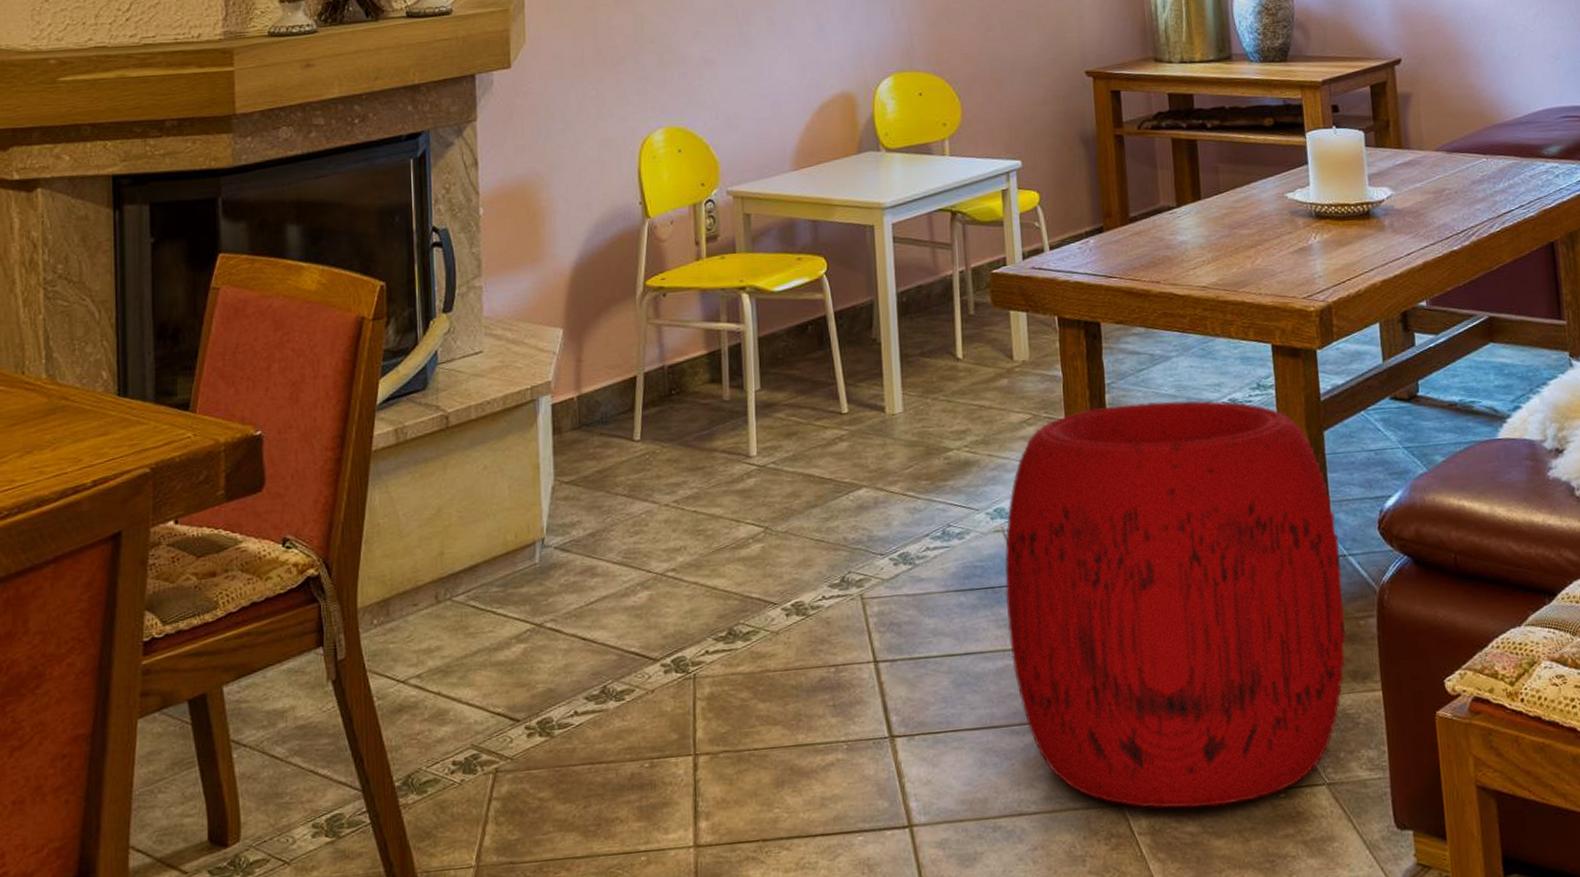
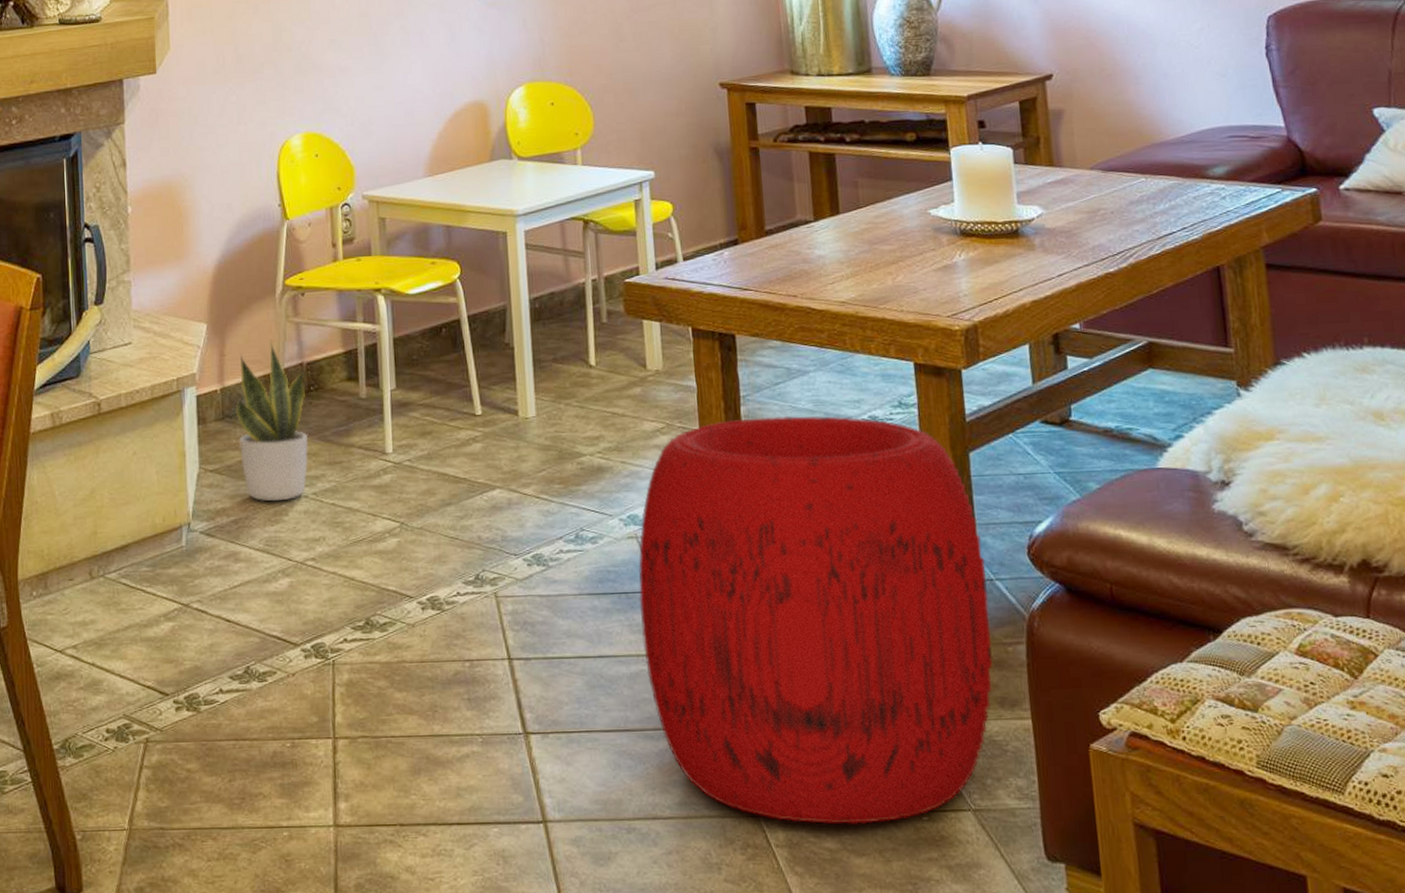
potted plant: none [593,343,670,512] -> present [236,340,309,502]

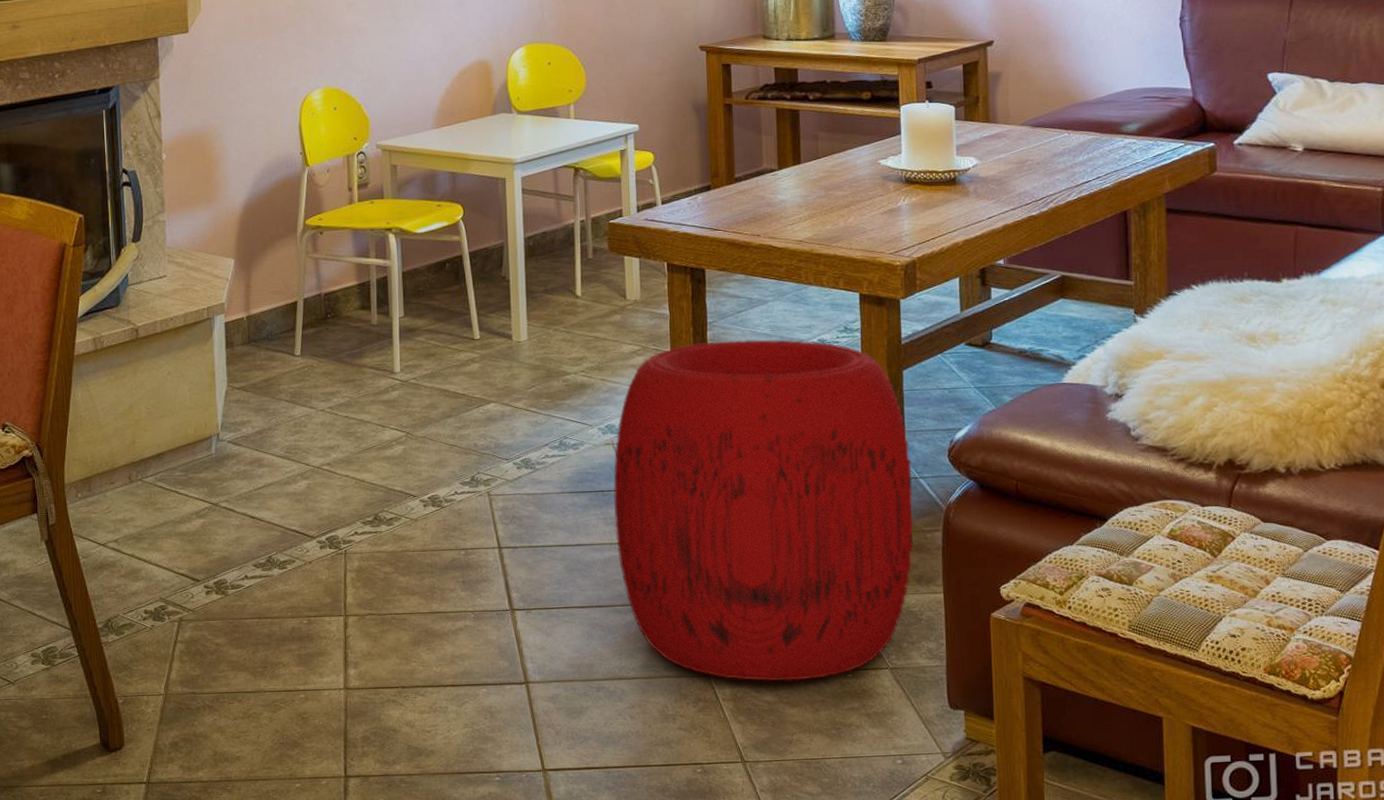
potted plant: present [236,340,309,502] -> none [260,273,325,415]

